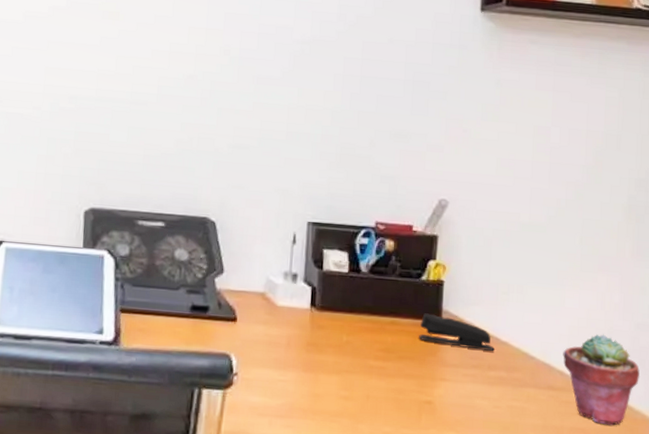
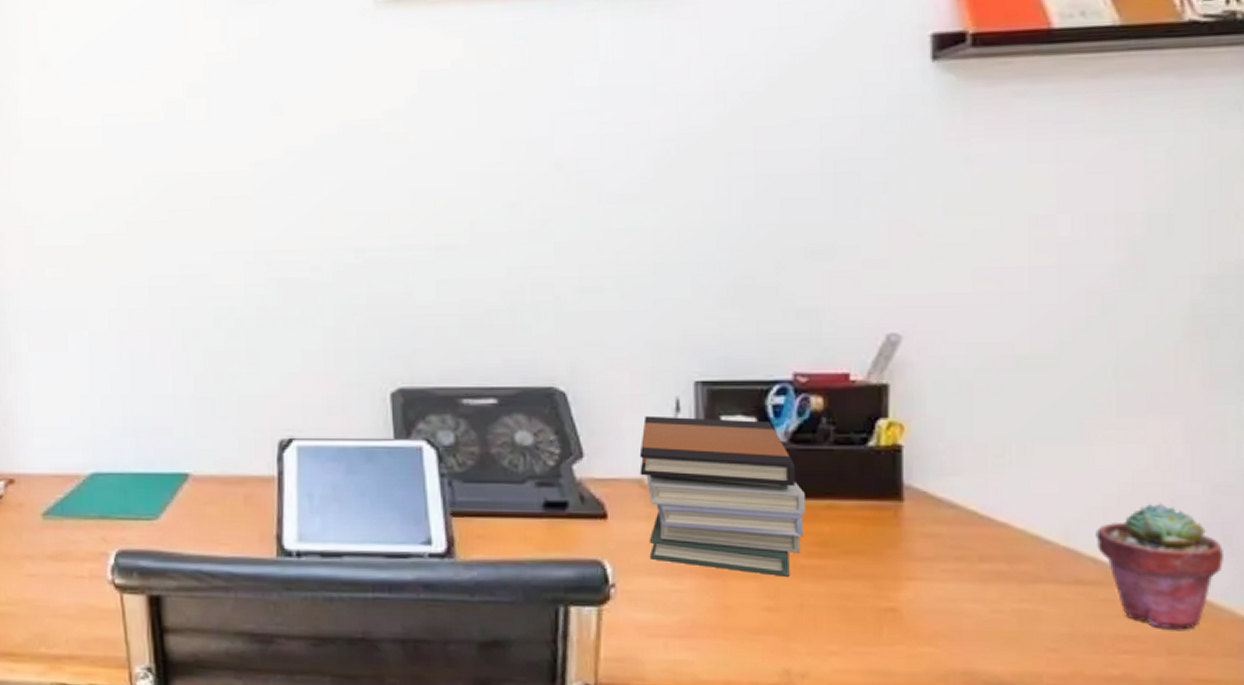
book stack: none [263,244,377,374] -> present [639,415,805,577]
stapler: present [419,313,495,351] -> none [870,491,987,536]

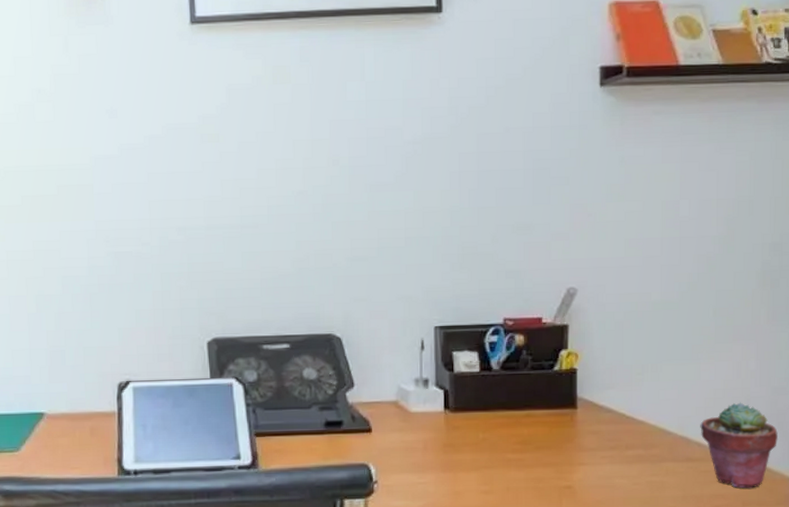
book stack: present [639,415,805,577] -> none [395,353,511,468]

